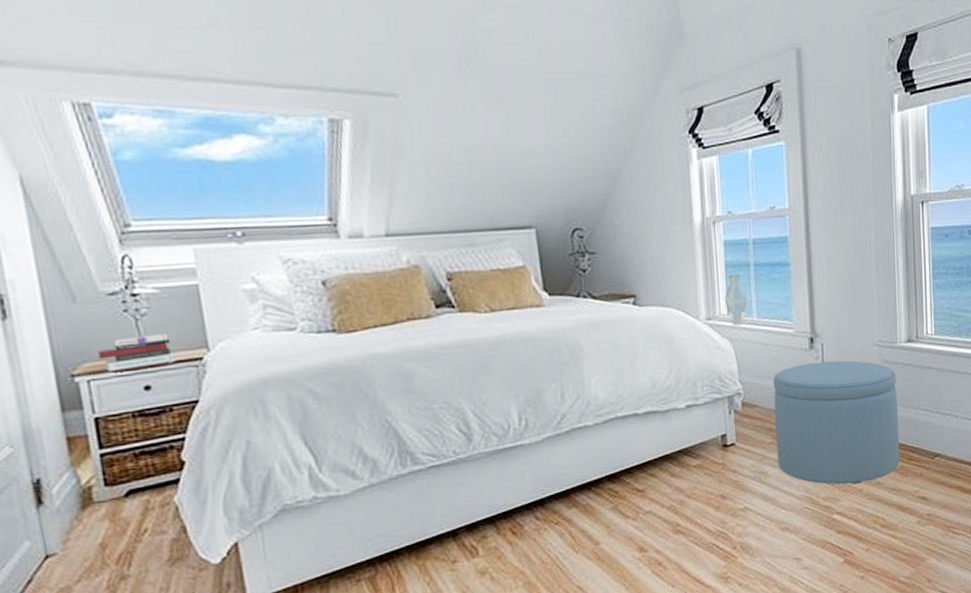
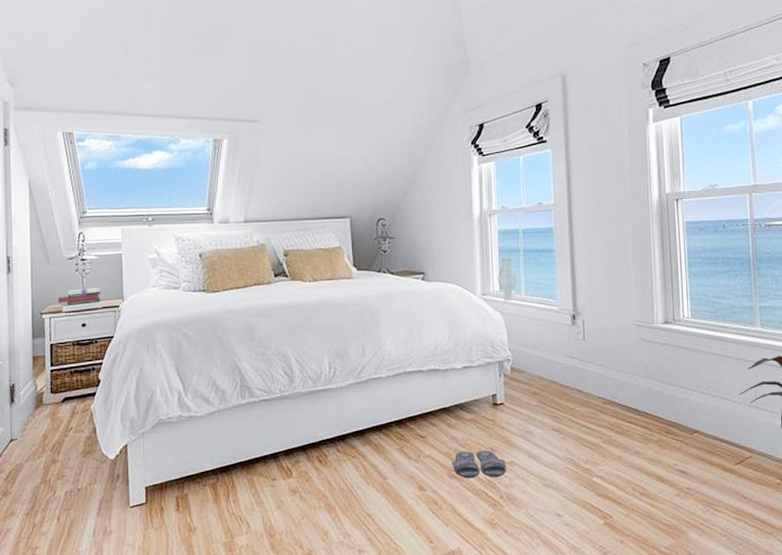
slippers: none [677,498,739,532] -> present [452,450,506,478]
ottoman: present [773,360,900,485] -> none [538,336,658,451]

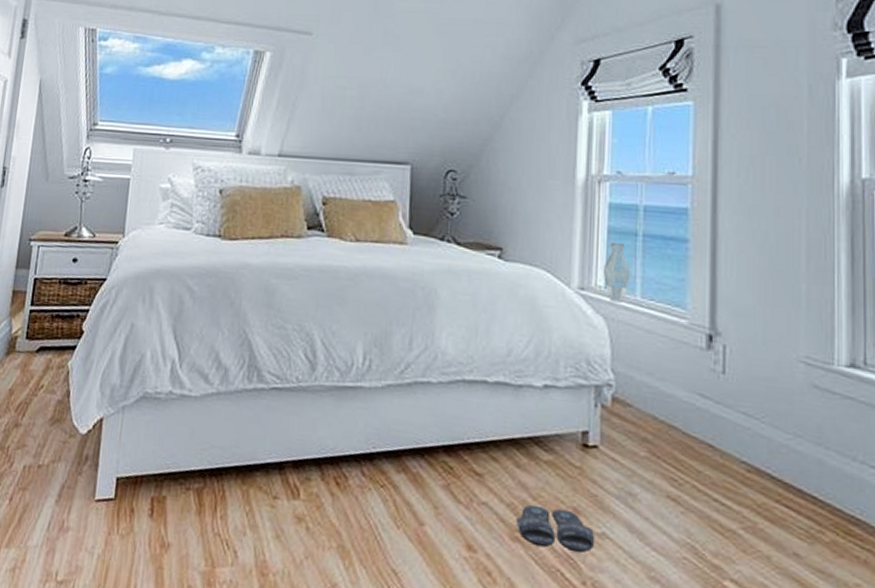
books: present [57,286,103,313] -> none [49,214,100,244]

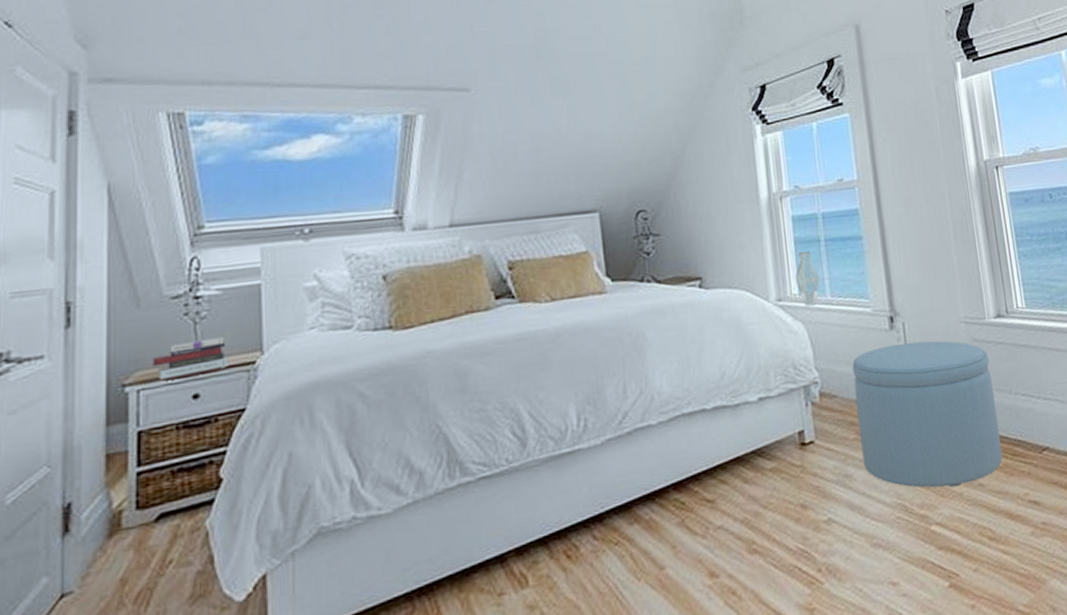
books: none [49,214,100,244] -> present [151,335,228,381]
slippers: present [516,504,594,552] -> none [751,507,823,551]
ottoman: none [652,365,833,549] -> present [852,340,1003,488]

